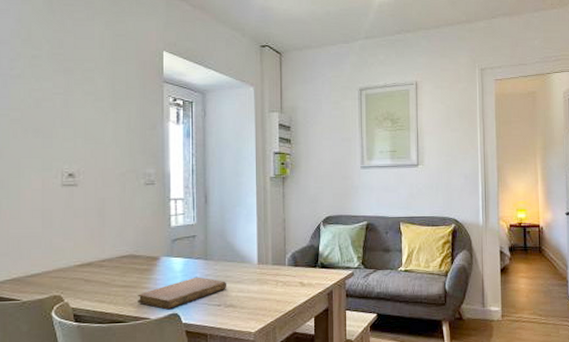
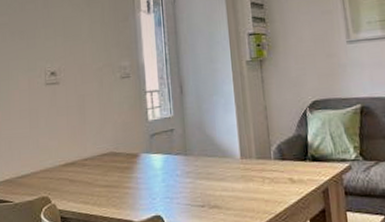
notebook: present [138,277,227,310] -> none [120,174,210,212]

